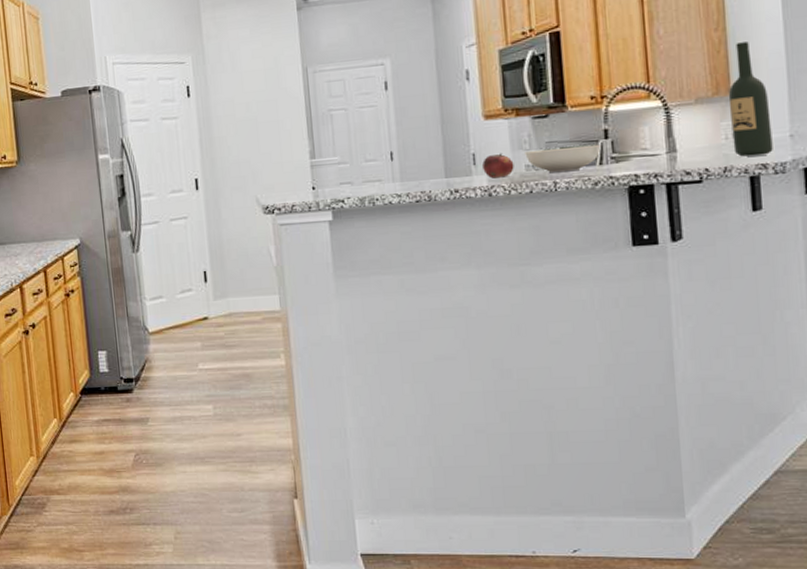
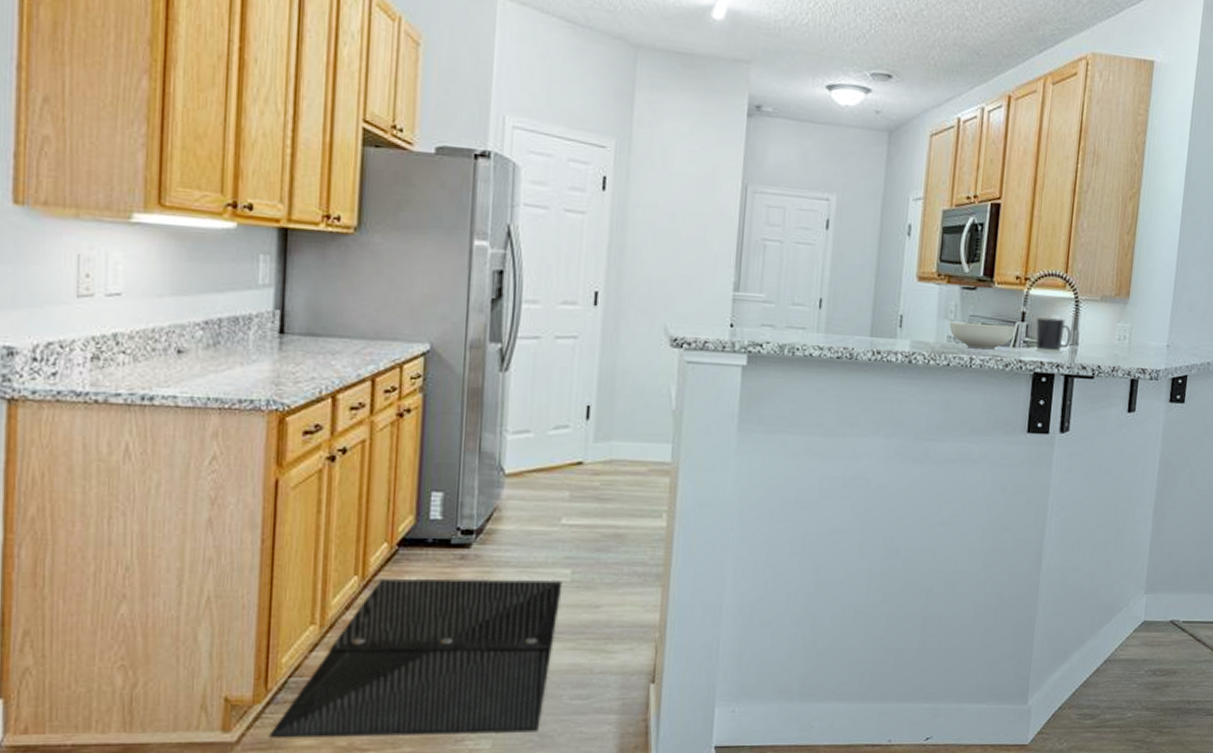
door mat: none [15,415,208,541] -> present [269,579,563,739]
fruit: present [482,153,514,179] -> none [908,319,938,346]
mug: none [622,129,667,165] -> present [1035,317,1072,353]
wine bottle: present [728,42,773,157] -> none [1123,250,1157,360]

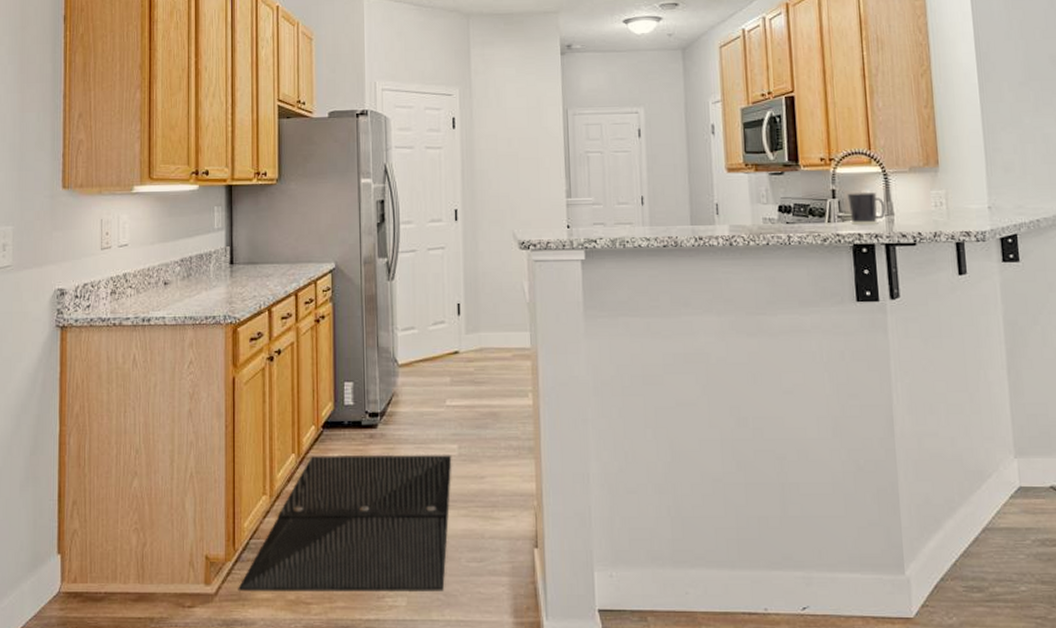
bowl: present [949,321,1017,350] -> none [763,203,829,227]

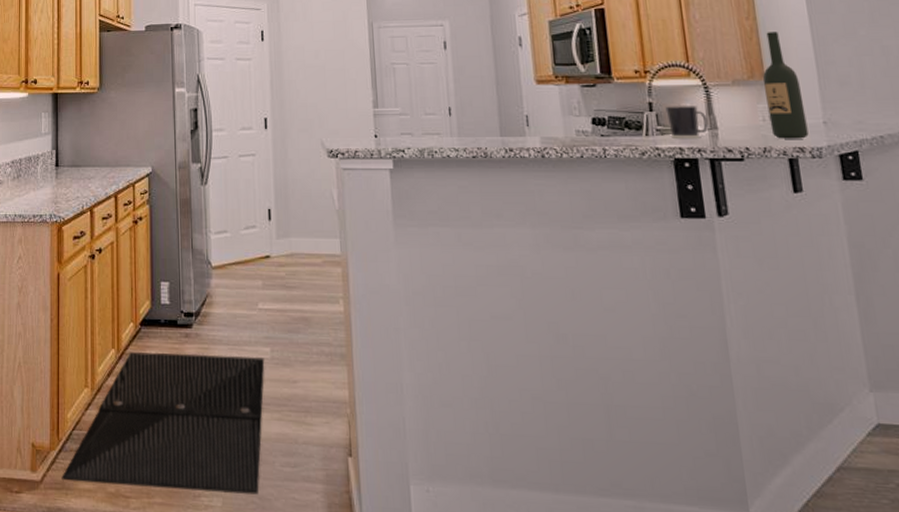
wine bottle: none [936,120,975,224] -> present [762,32,809,139]

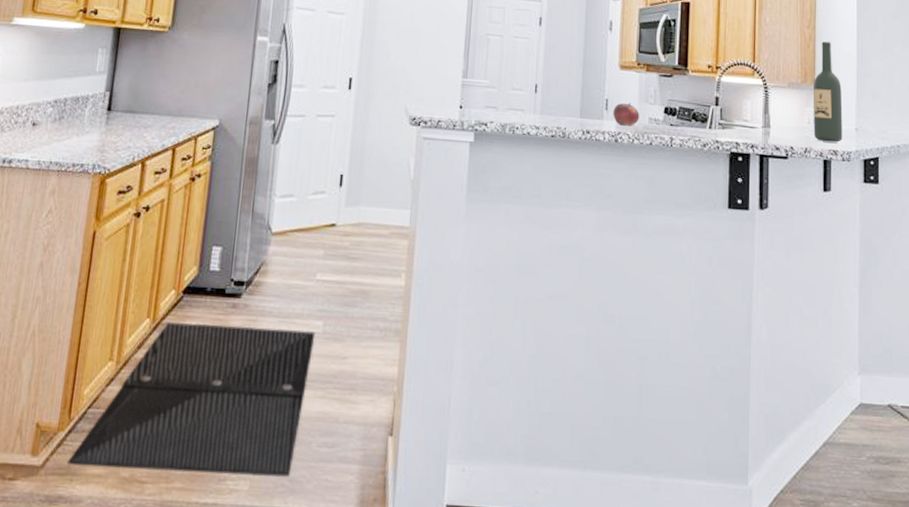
fruit: none [535,117,565,141] -> present [613,103,640,126]
mug: present [665,106,709,138] -> none [729,102,763,135]

